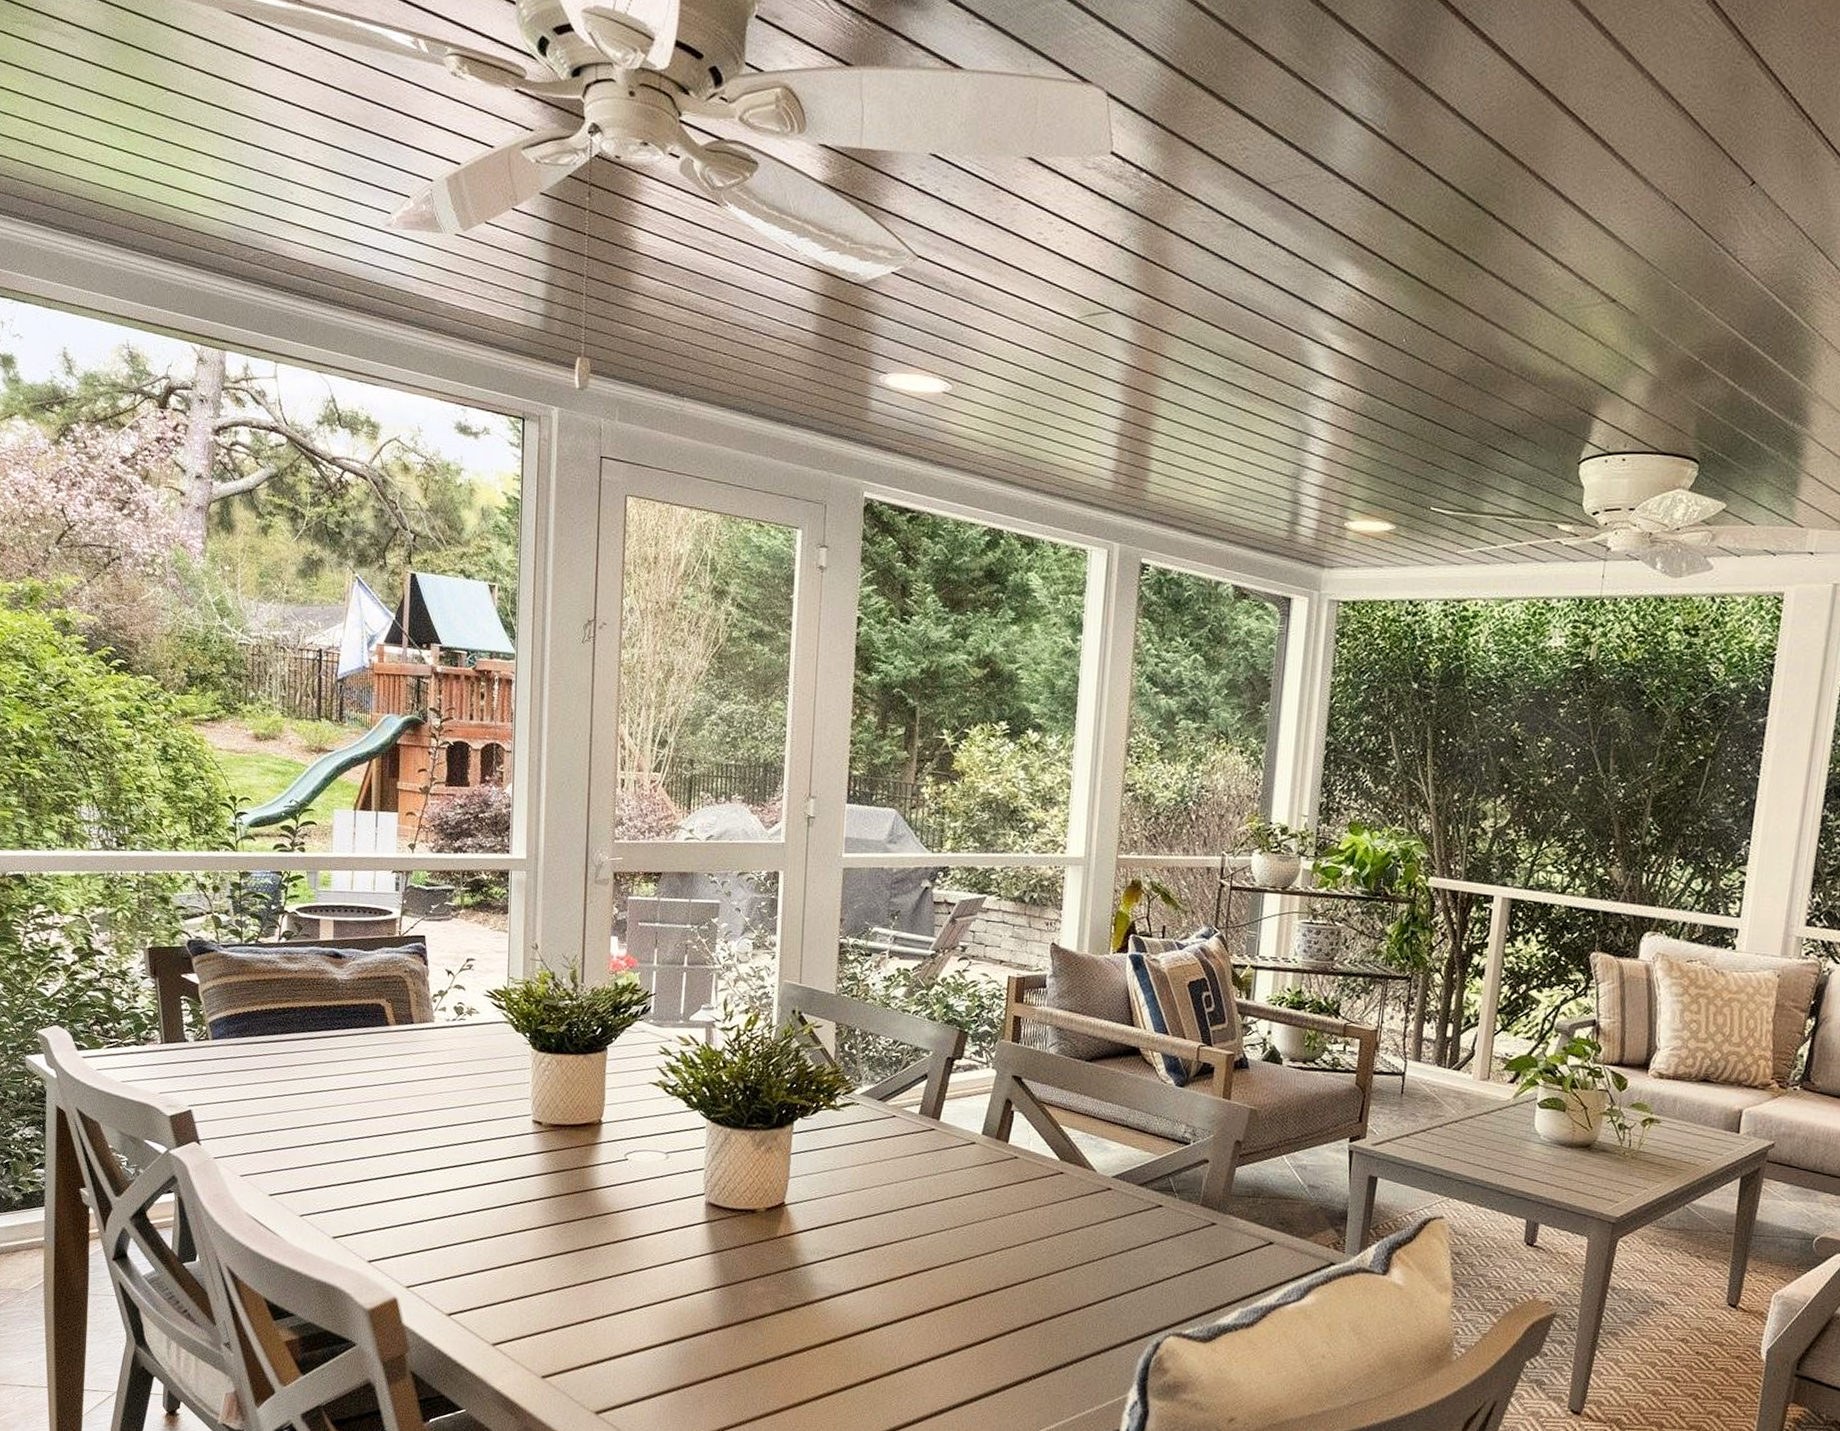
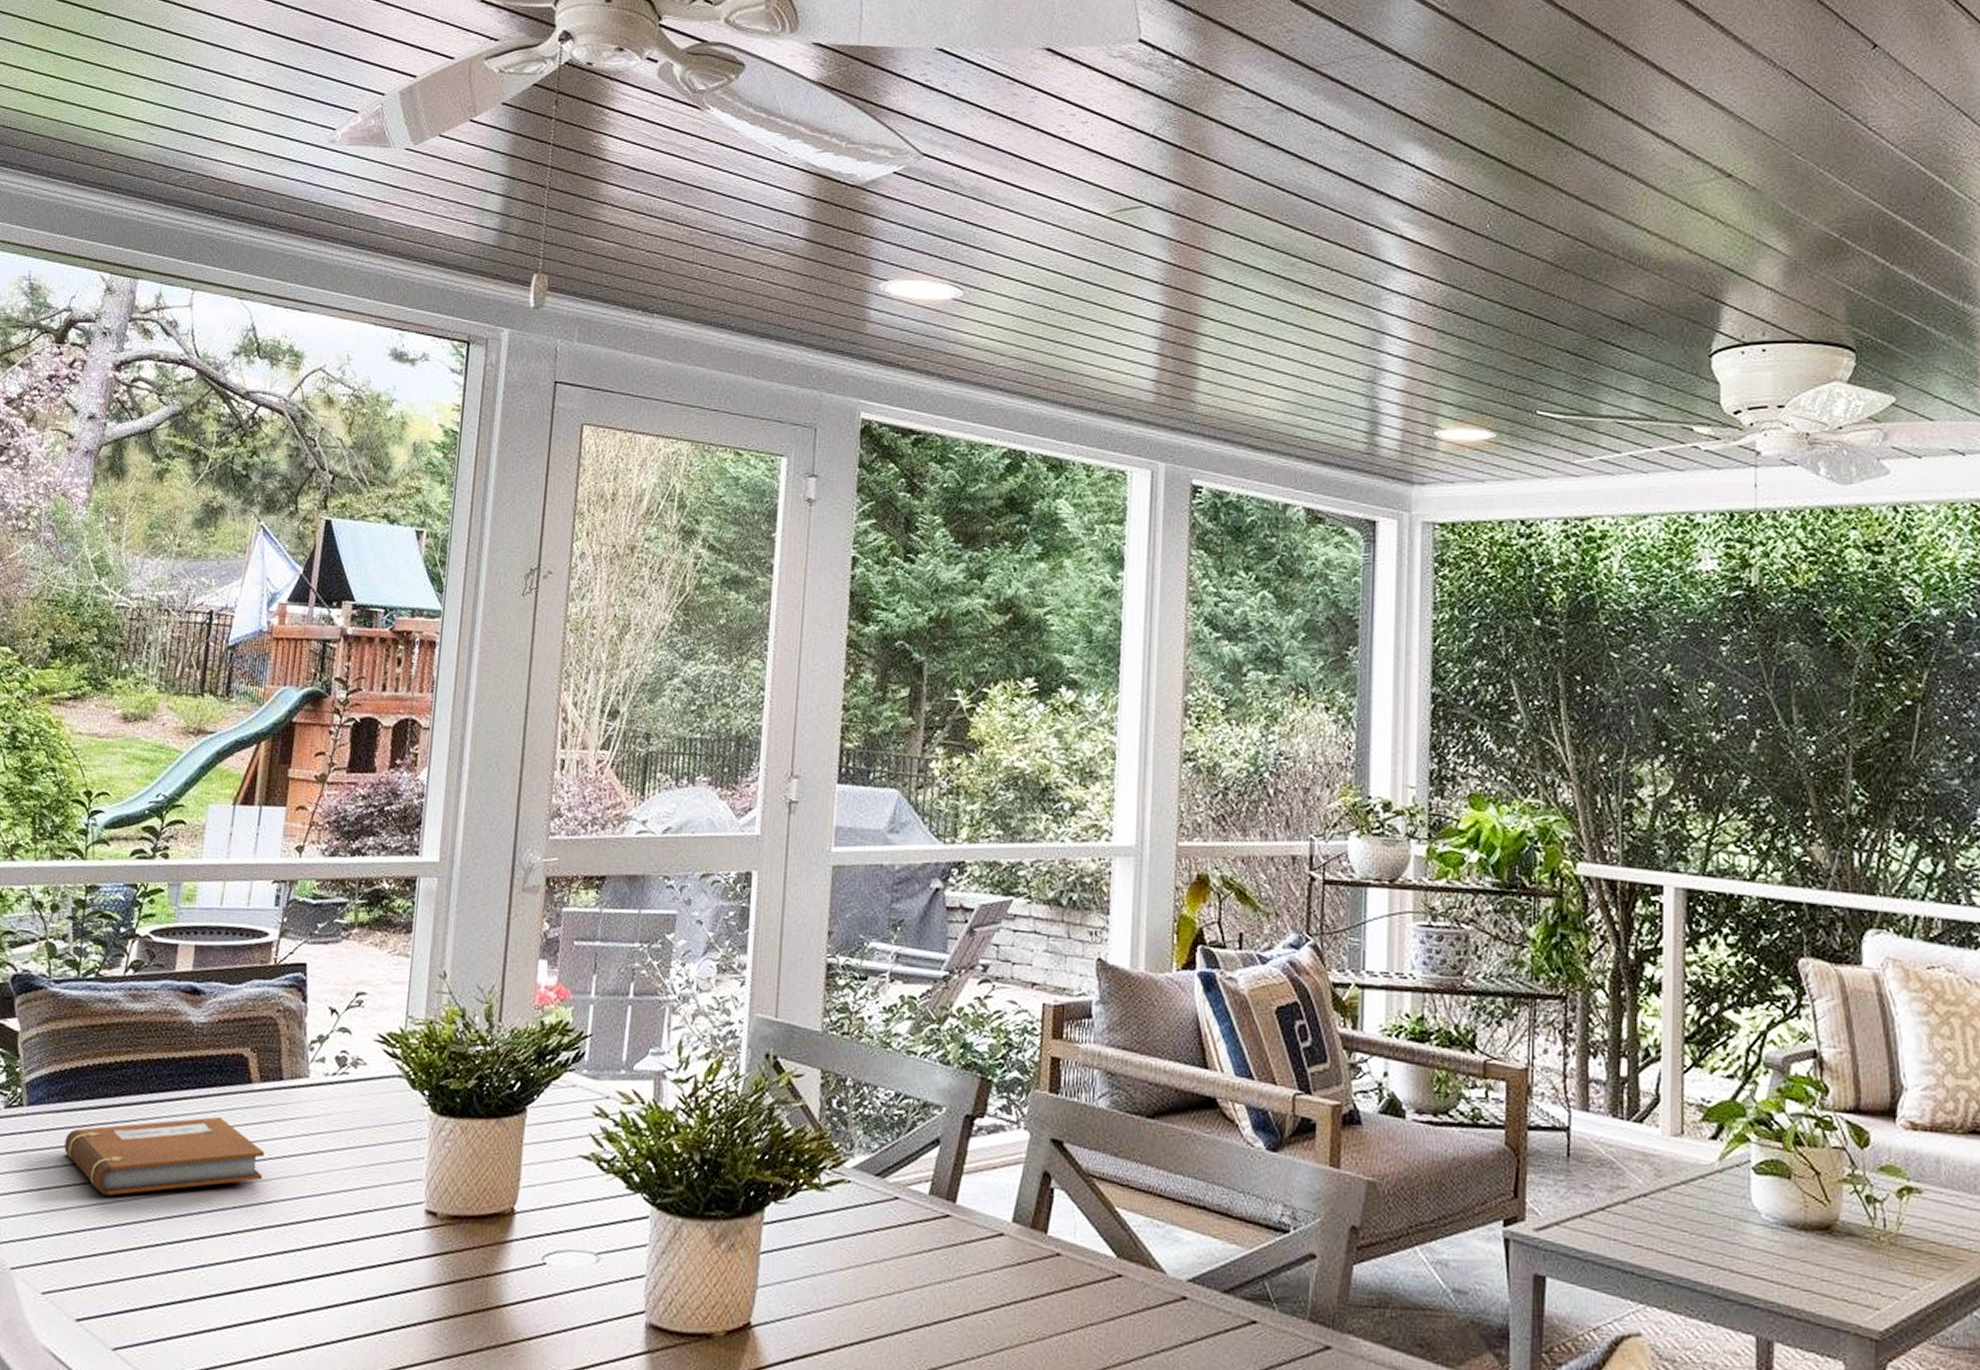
notebook: none [245,1050,404,1107] -> present [64,1116,265,1196]

